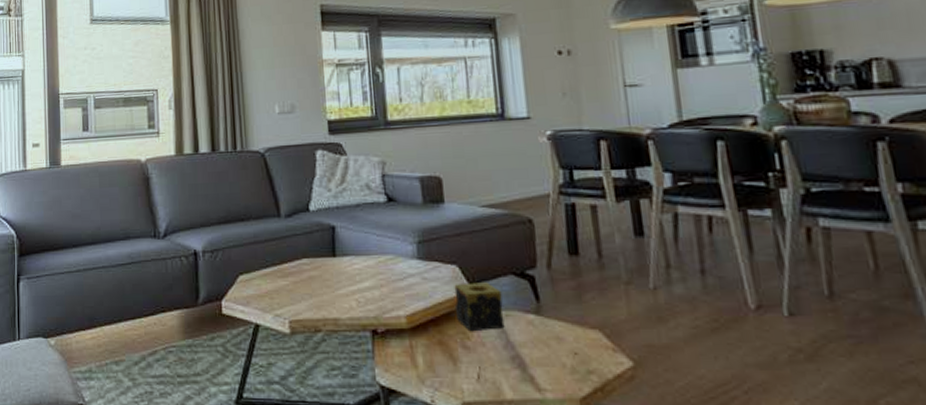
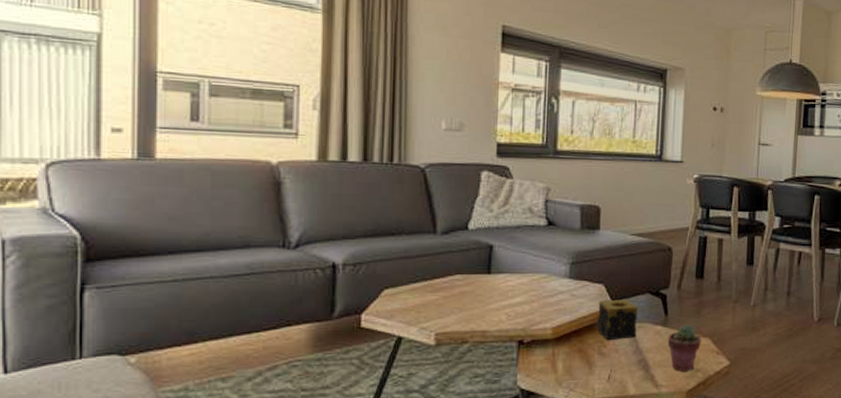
potted succulent: none [544,313,590,373] -> present [667,325,702,371]

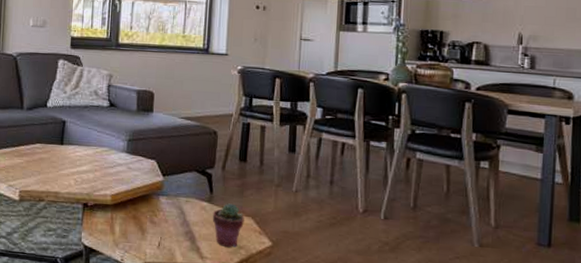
candle: present [597,299,638,341] -> none [149,174,186,211]

